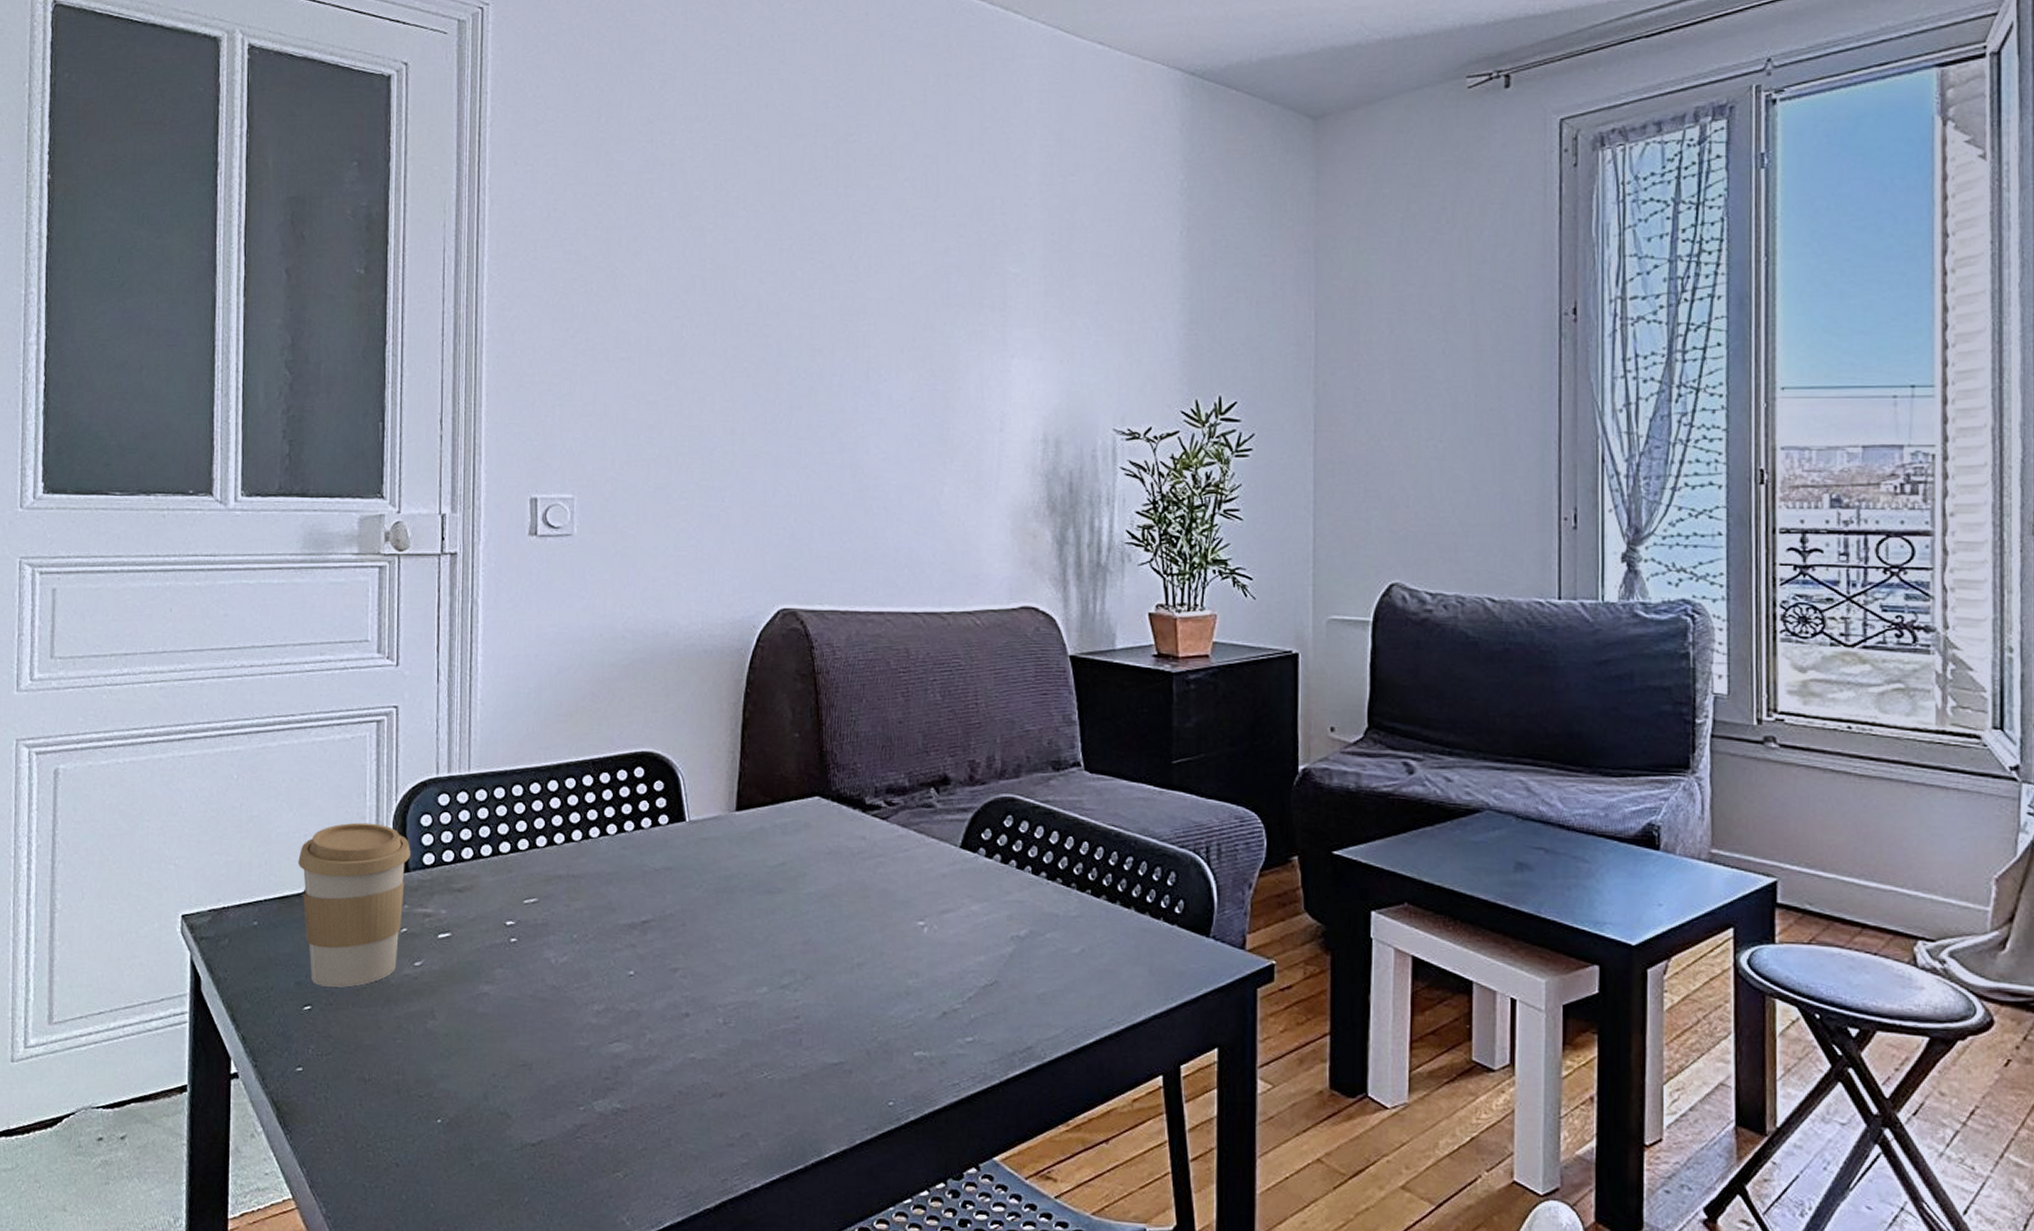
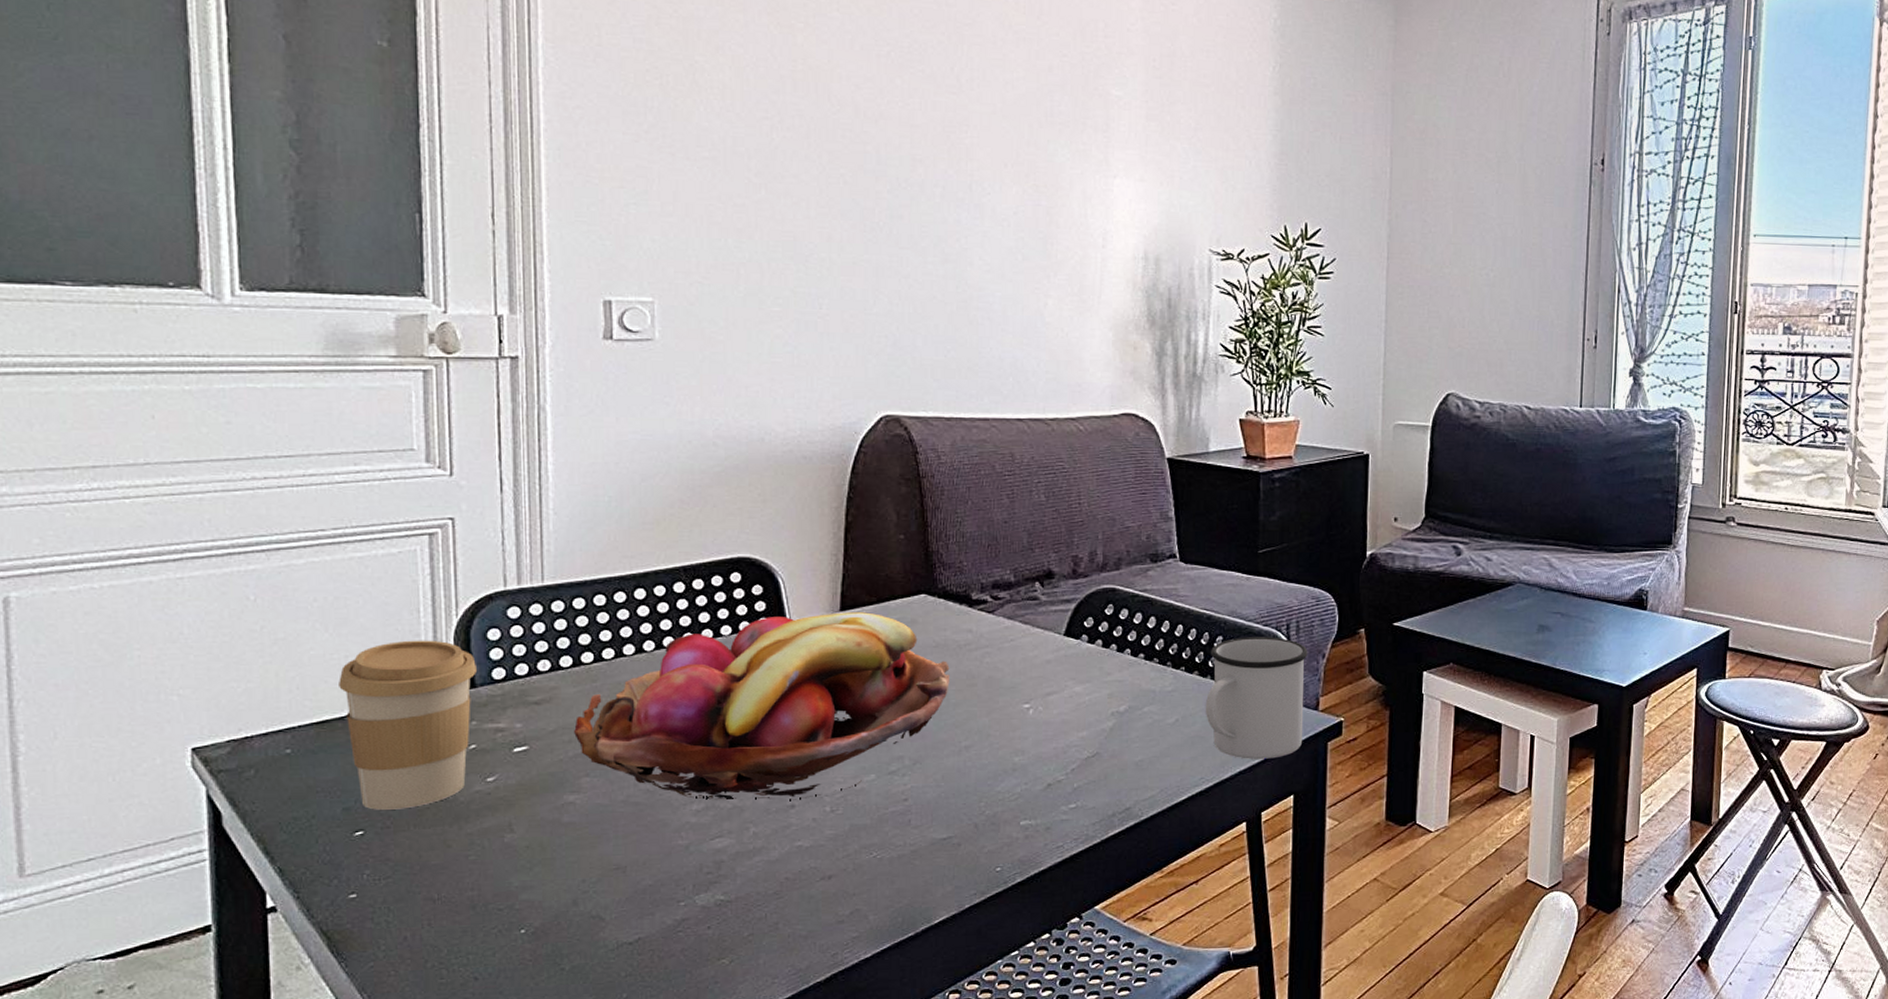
fruit basket: none [491,812,843,1008] -> present [574,612,950,800]
mug: none [1114,859,1231,1003] -> present [1205,637,1308,759]

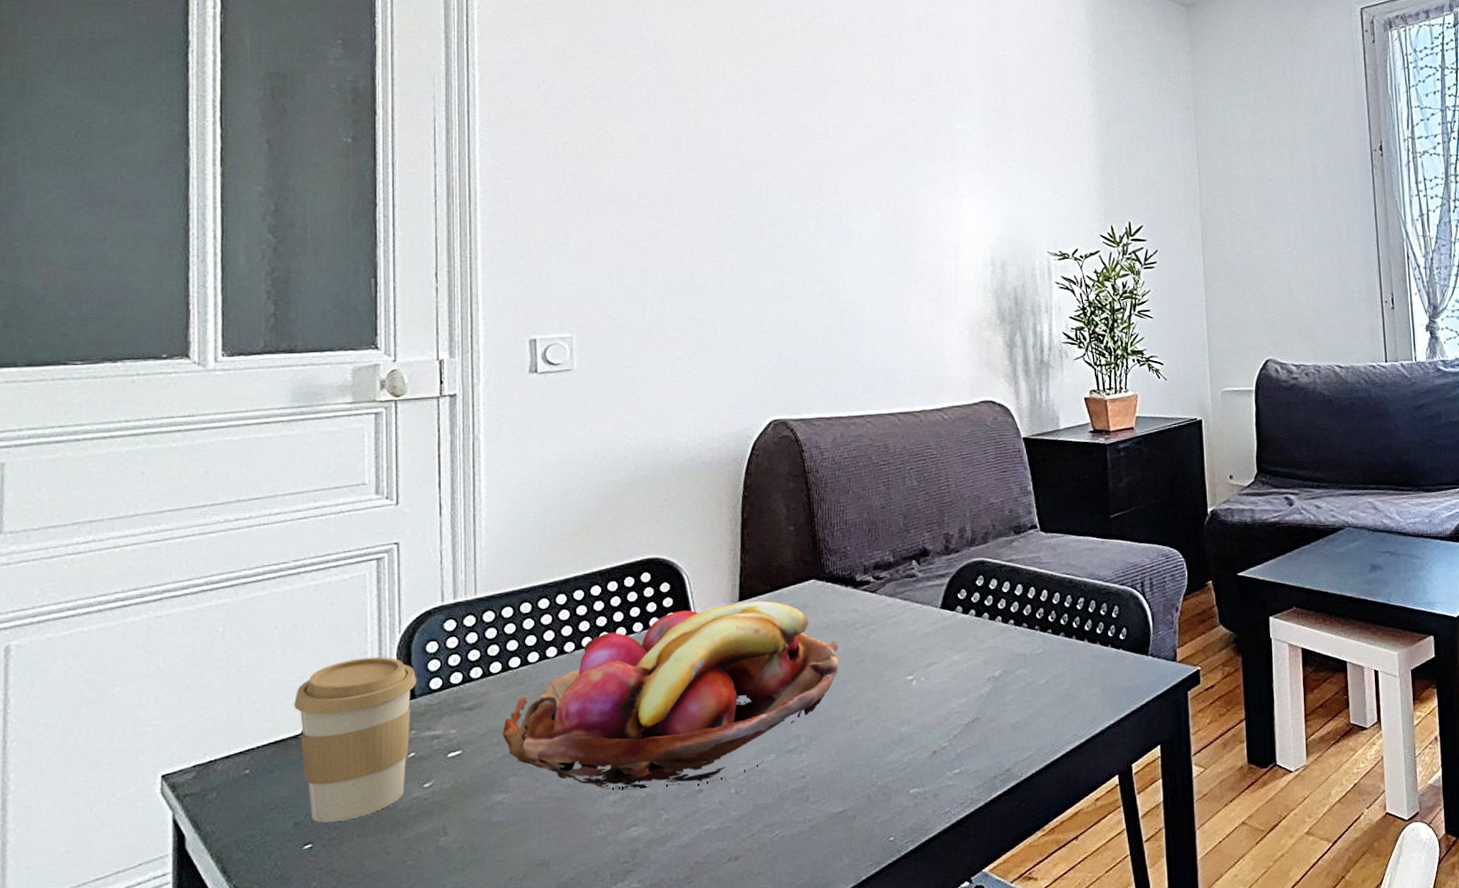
mug: present [1205,637,1308,759] -> none [1072,595,1165,714]

